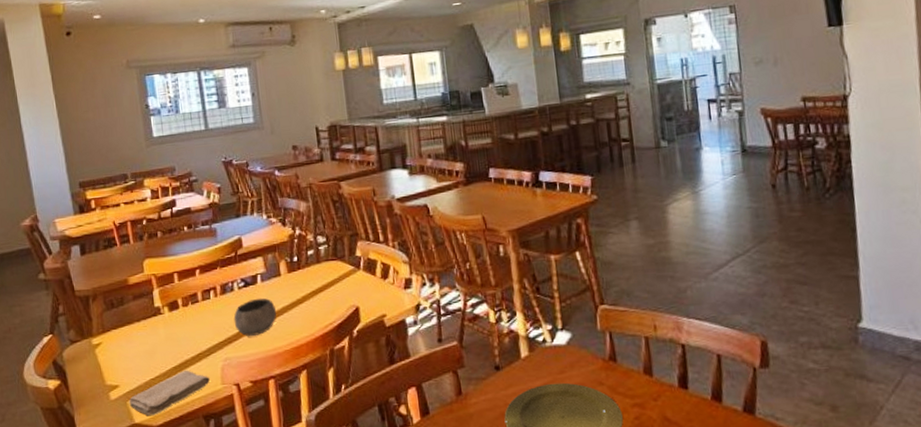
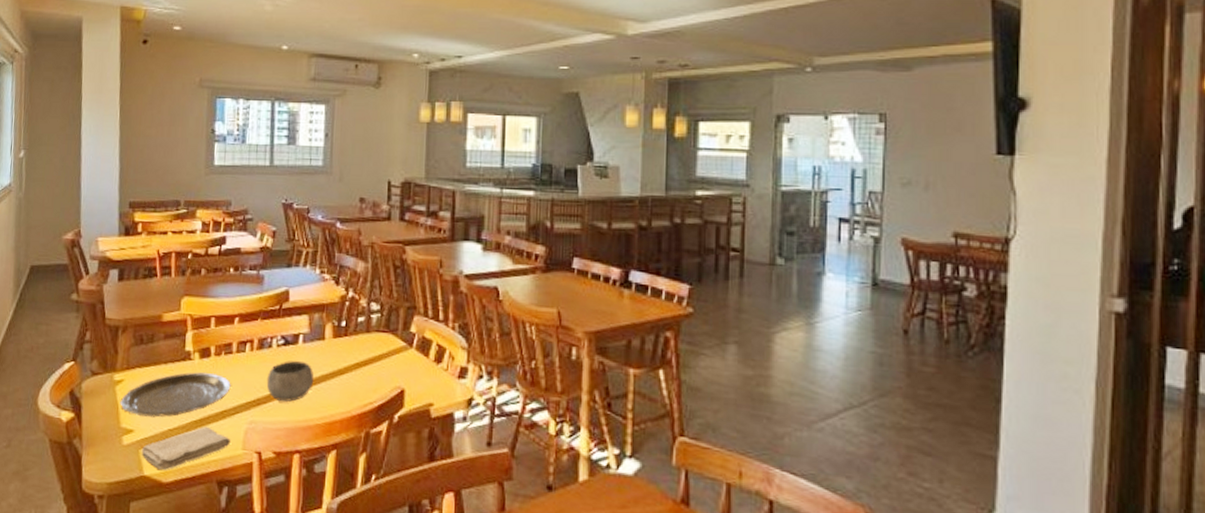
plate: none [101,323,202,372] -> present [120,372,231,418]

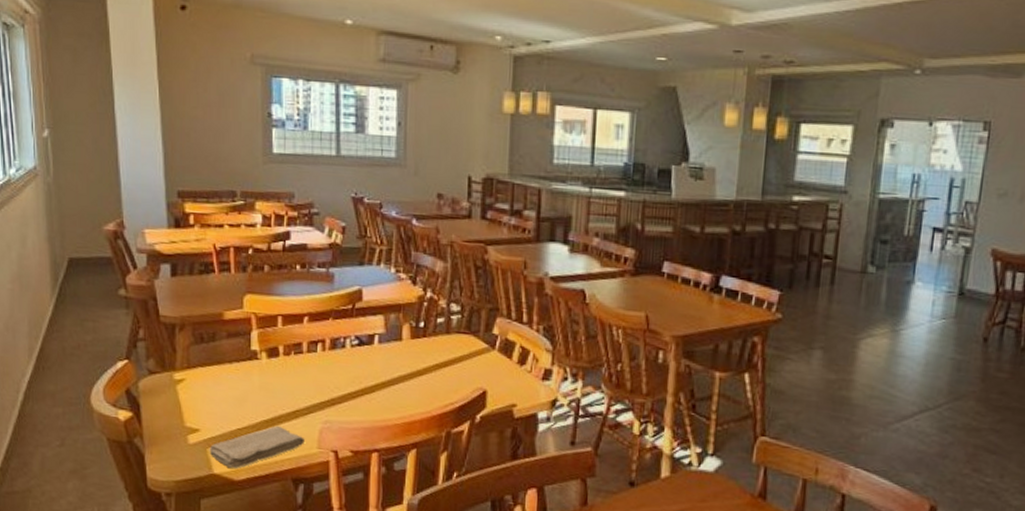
plate: present [120,372,231,418] -> none [182,371,303,417]
bowl: present [266,360,314,402] -> none [341,360,392,402]

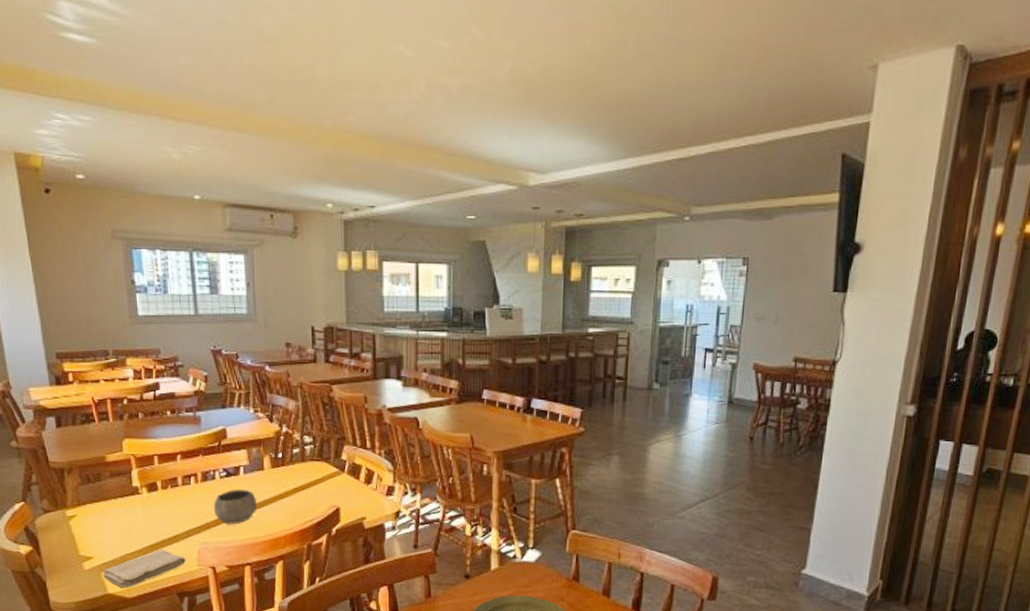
bowl: none [341,360,392,402] -> present [213,489,258,524]

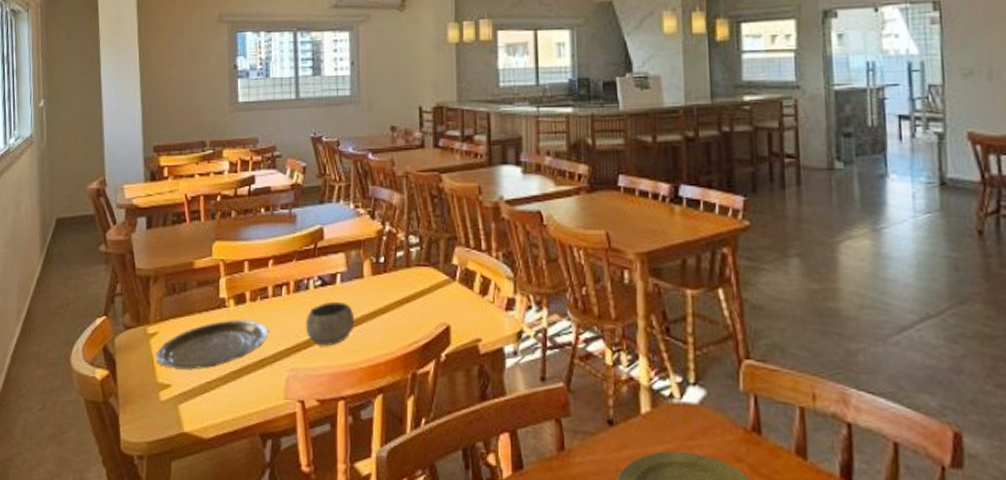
plate: none [75,504,181,545] -> present [155,320,269,370]
washcloth: present [102,549,186,588] -> none [180,376,271,425]

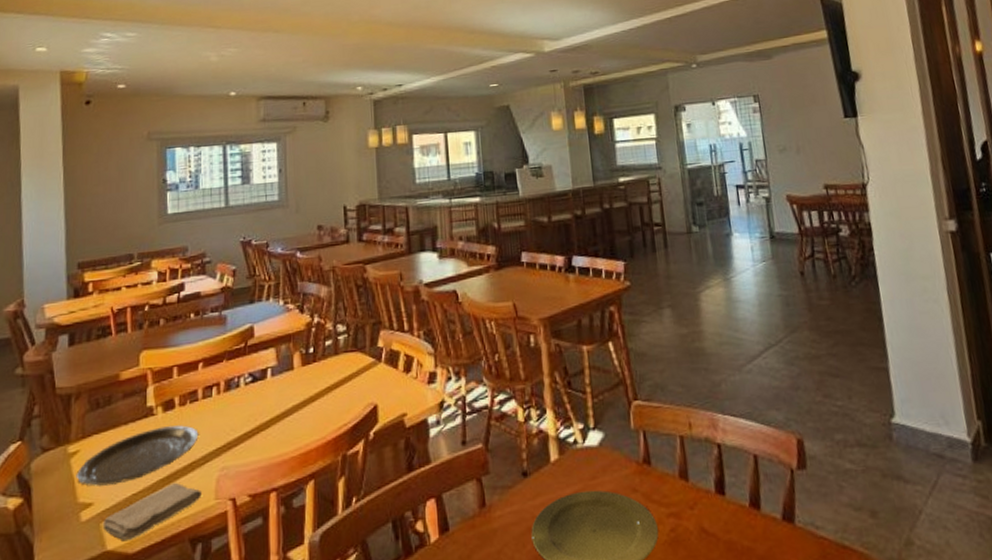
washcloth: none [180,376,271,425] -> present [102,482,202,540]
bowl: present [305,301,355,345] -> none [236,395,286,440]

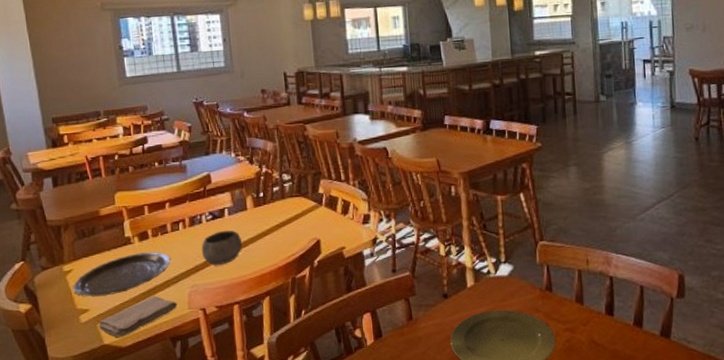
bowl: none [236,395,286,440] -> present [201,230,243,265]

